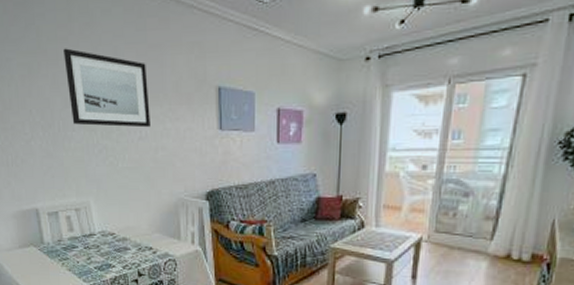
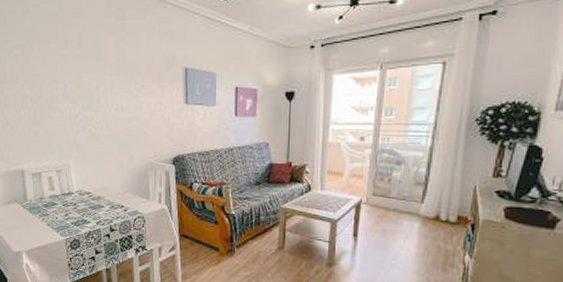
wall art: present [63,48,150,128] -> none [53,33,126,101]

